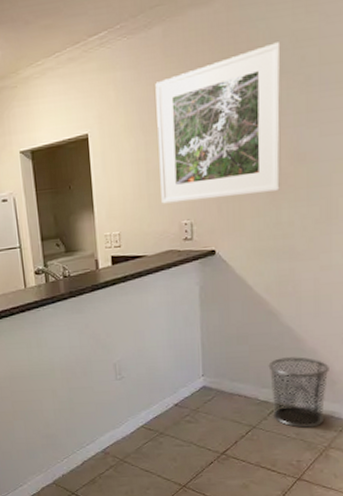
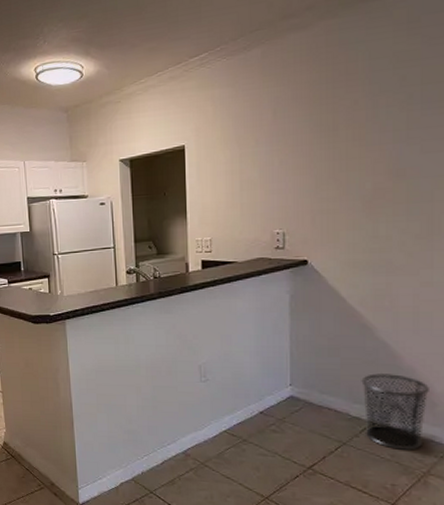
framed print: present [155,42,282,204] -> none [252,62,381,213]

